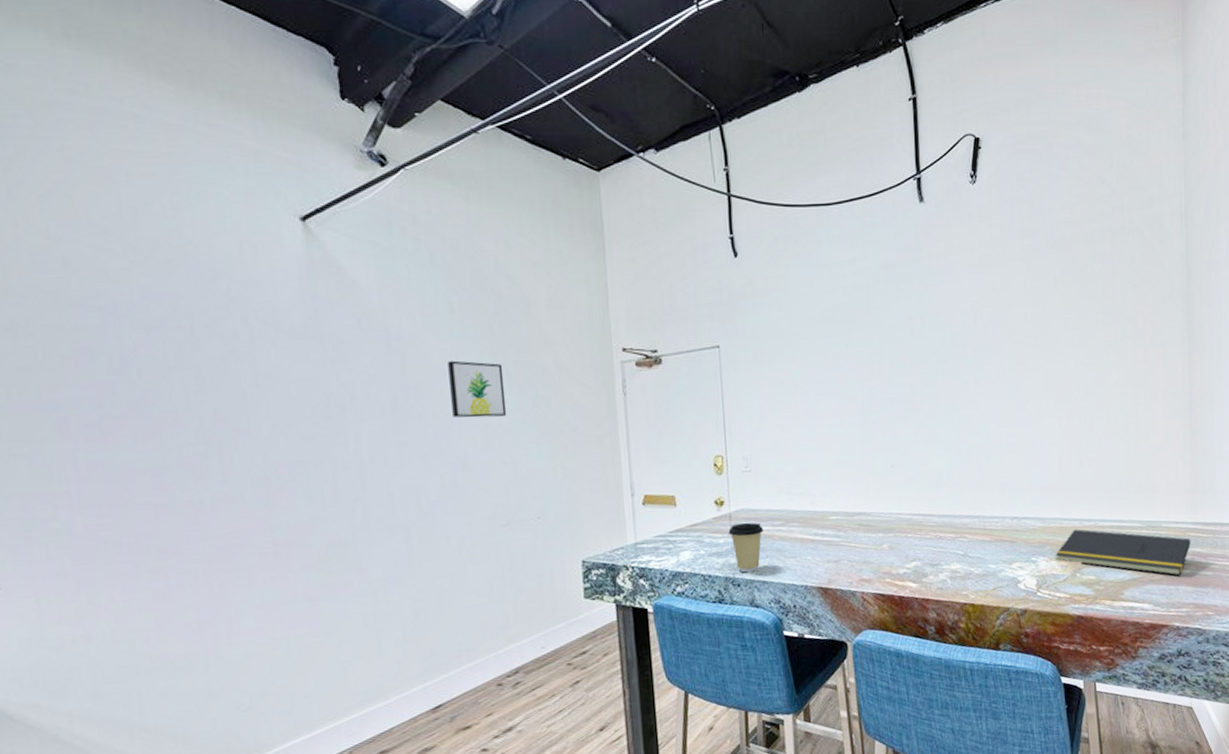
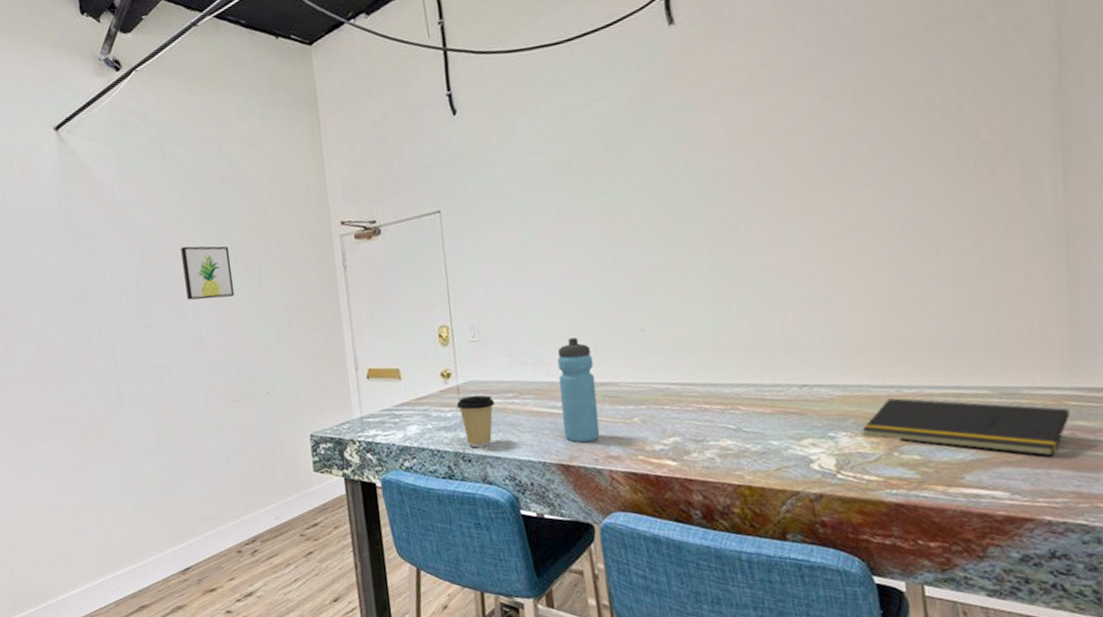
water bottle: none [820,471,855,568] -> present [557,337,600,443]

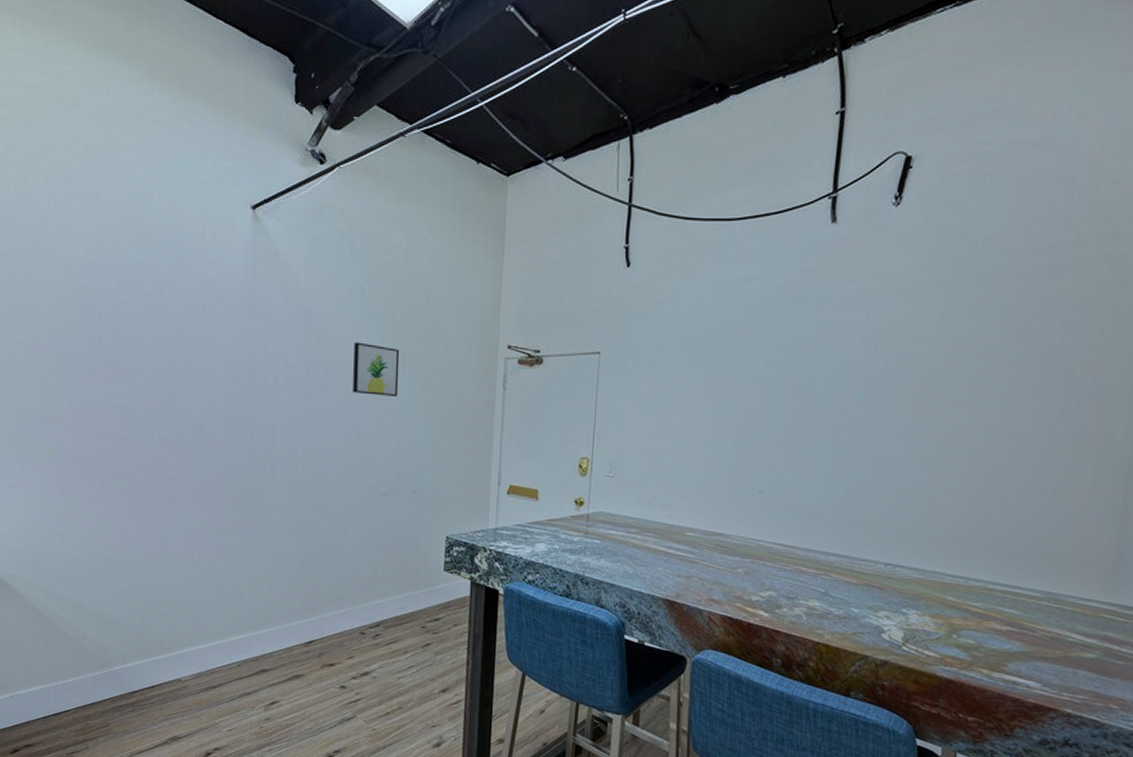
coffee cup: present [456,395,495,448] -> none [584,524,619,574]
water bottle: present [557,337,600,443] -> none [674,488,712,584]
notepad: present [861,398,1070,457] -> none [930,587,1103,659]

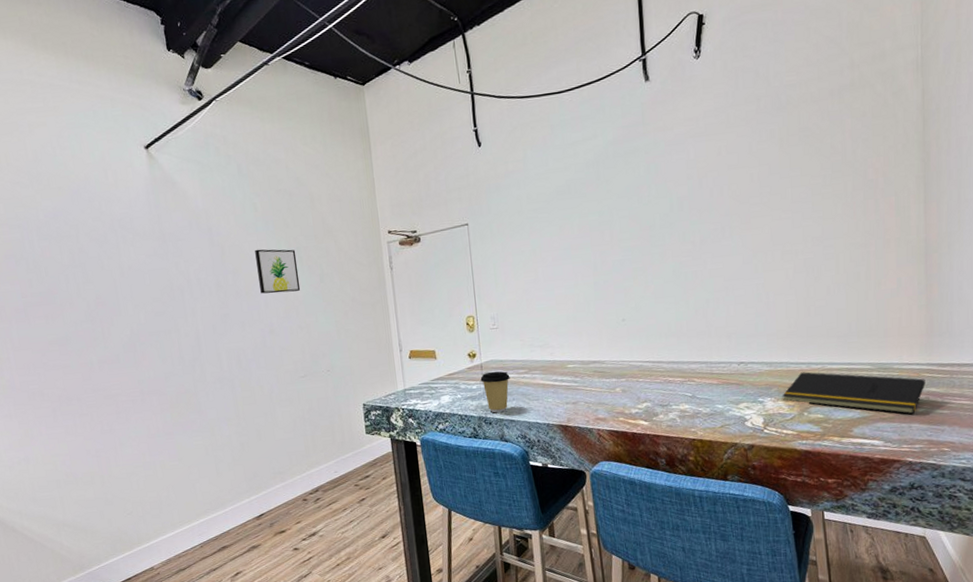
coffee cup: none [584,524,619,574] -> present [480,371,510,413]
notepad: none [930,587,1103,659] -> present [782,372,925,415]

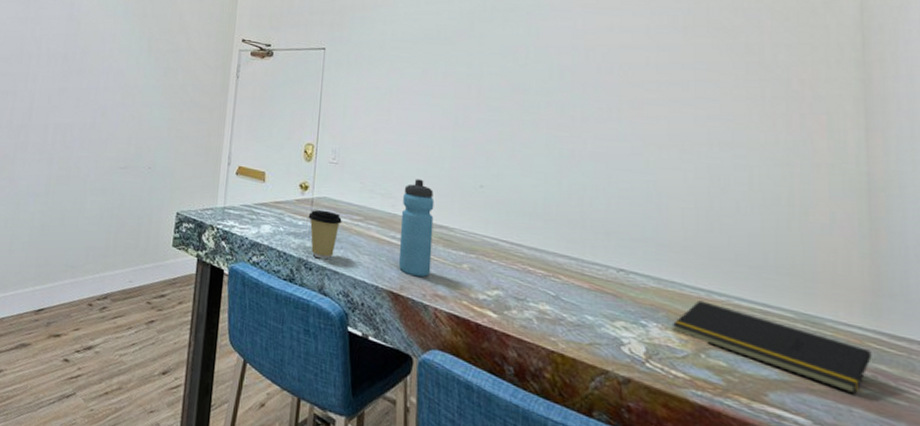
wall art: present [255,249,301,294] -> none [103,31,147,80]
water bottle: none [559,325,591,408] -> present [398,179,435,278]

